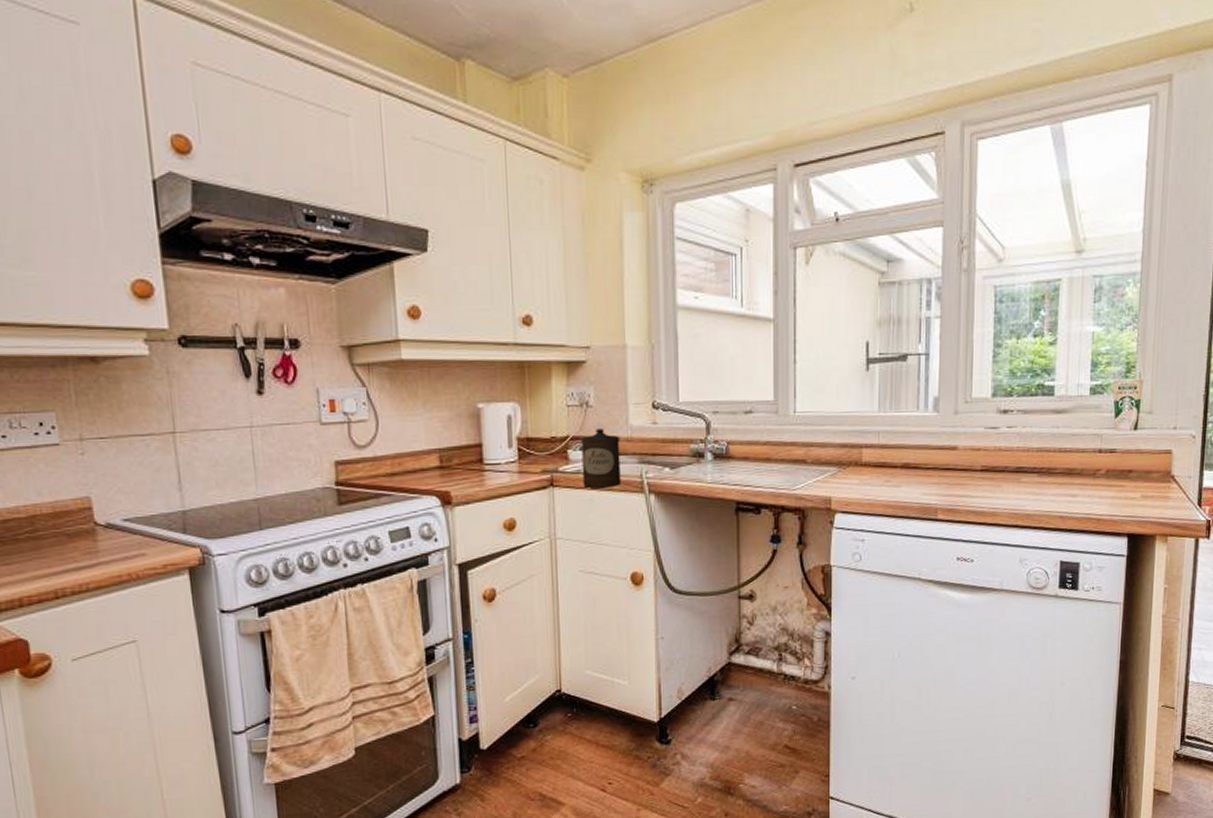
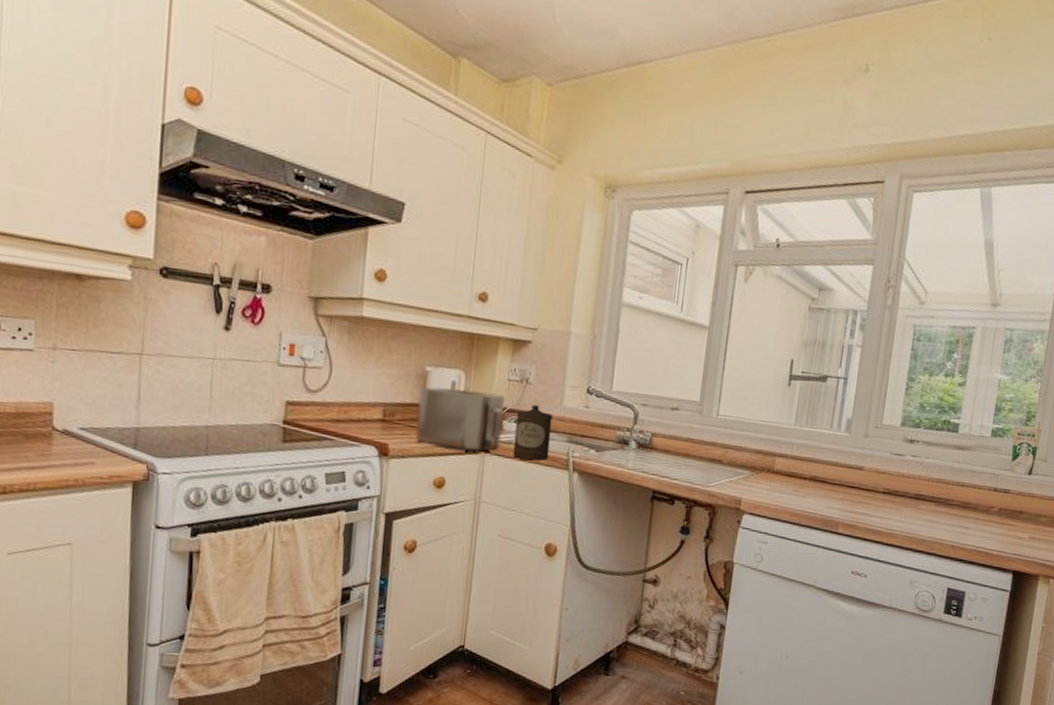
toaster: none [474,422,569,489] -> present [415,387,506,453]

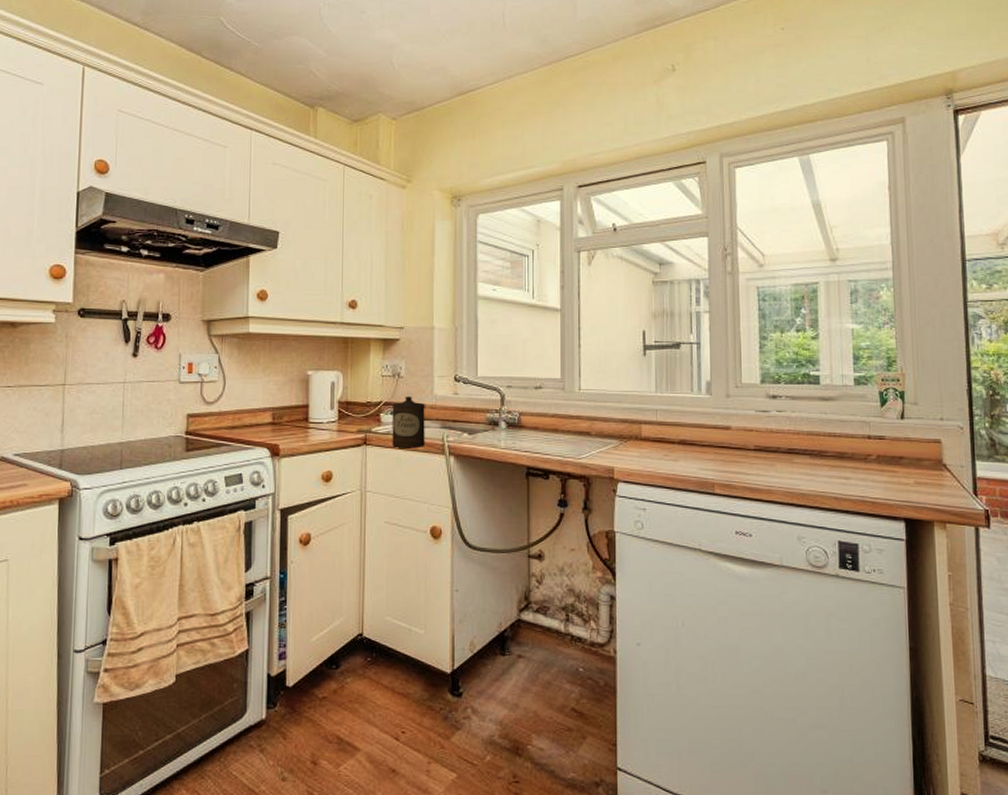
toaster: present [415,387,506,453] -> none [302,389,381,447]

